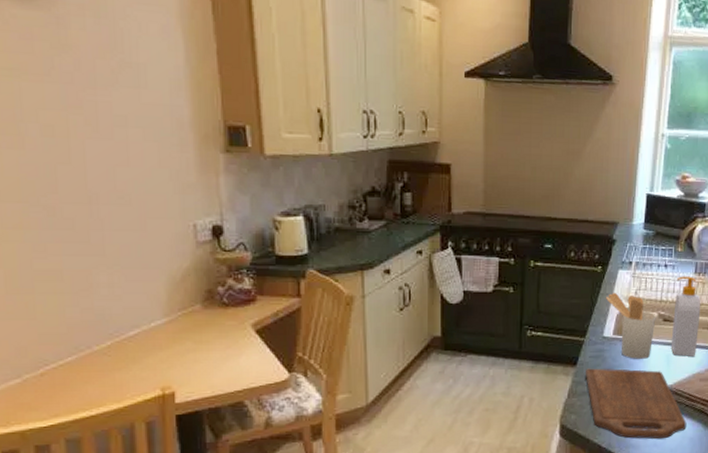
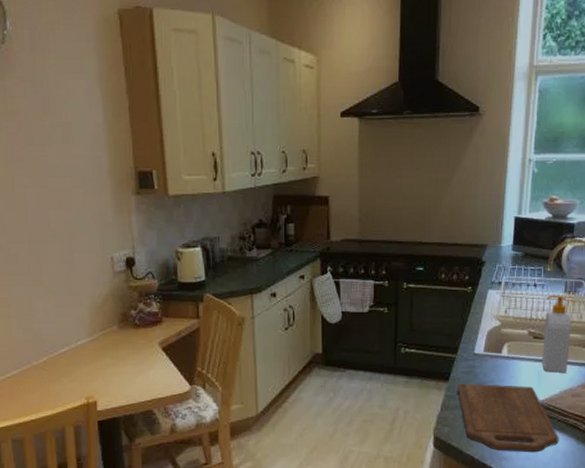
utensil holder: present [606,292,656,359] -> none [476,311,527,375]

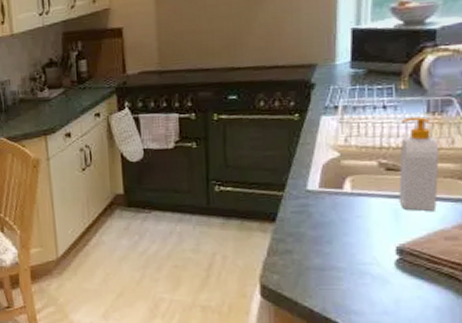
cutting board: present [458,383,559,453] -> none [287,224,429,307]

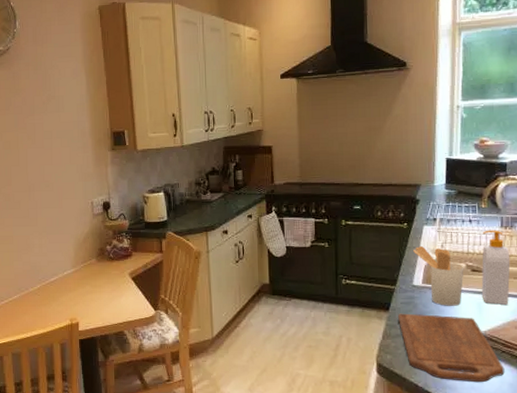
cutting board: none [287,224,429,307] -> present [398,313,505,383]
utensil holder: none [307,140,376,214] -> present [413,245,464,306]

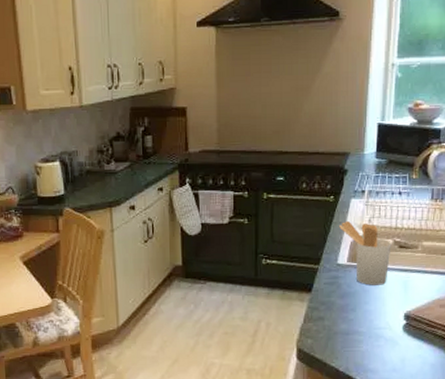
cutting board: present [398,313,505,383] -> none [321,294,427,365]
soap bottle: present [481,230,511,305] -> none [408,203,439,283]

